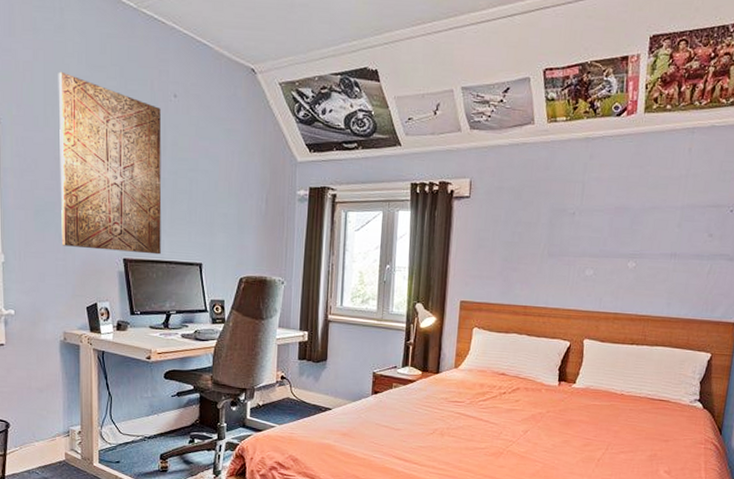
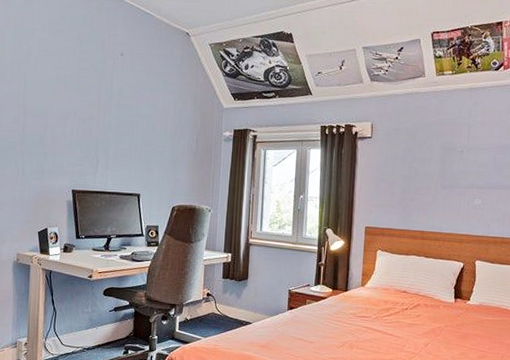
wall art: present [58,71,162,255] -> none [19,35,109,187]

